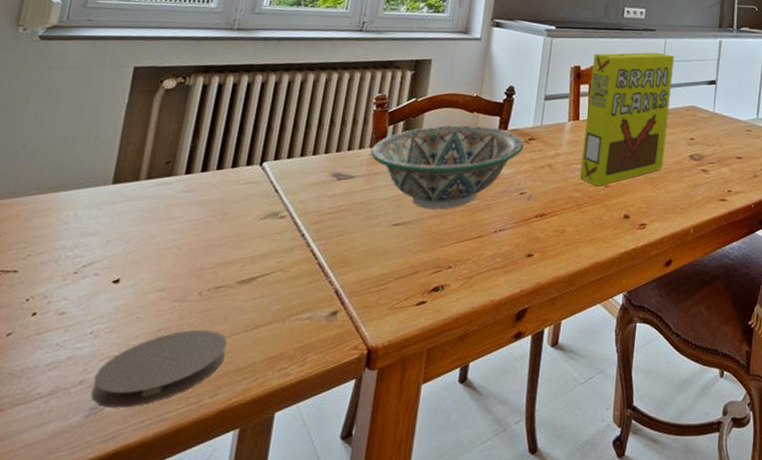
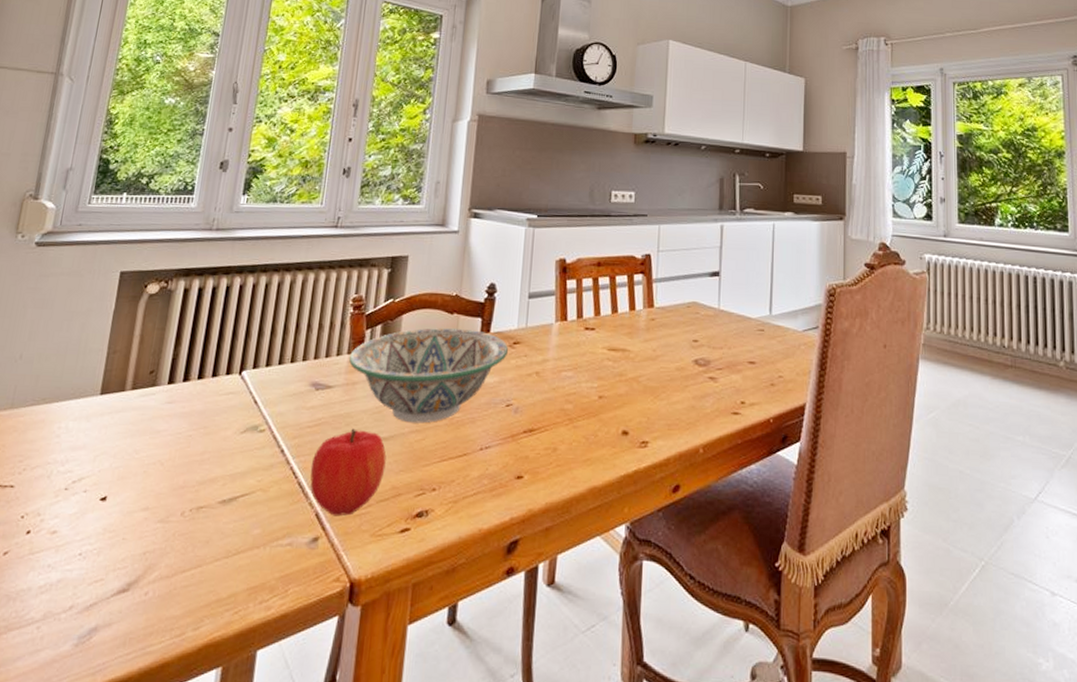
coaster: present [91,330,228,408] -> none [80,554,210,638]
fruit: none [330,214,406,293] -> present [310,428,387,517]
cereal box: present [580,52,674,187] -> none [571,240,670,397]

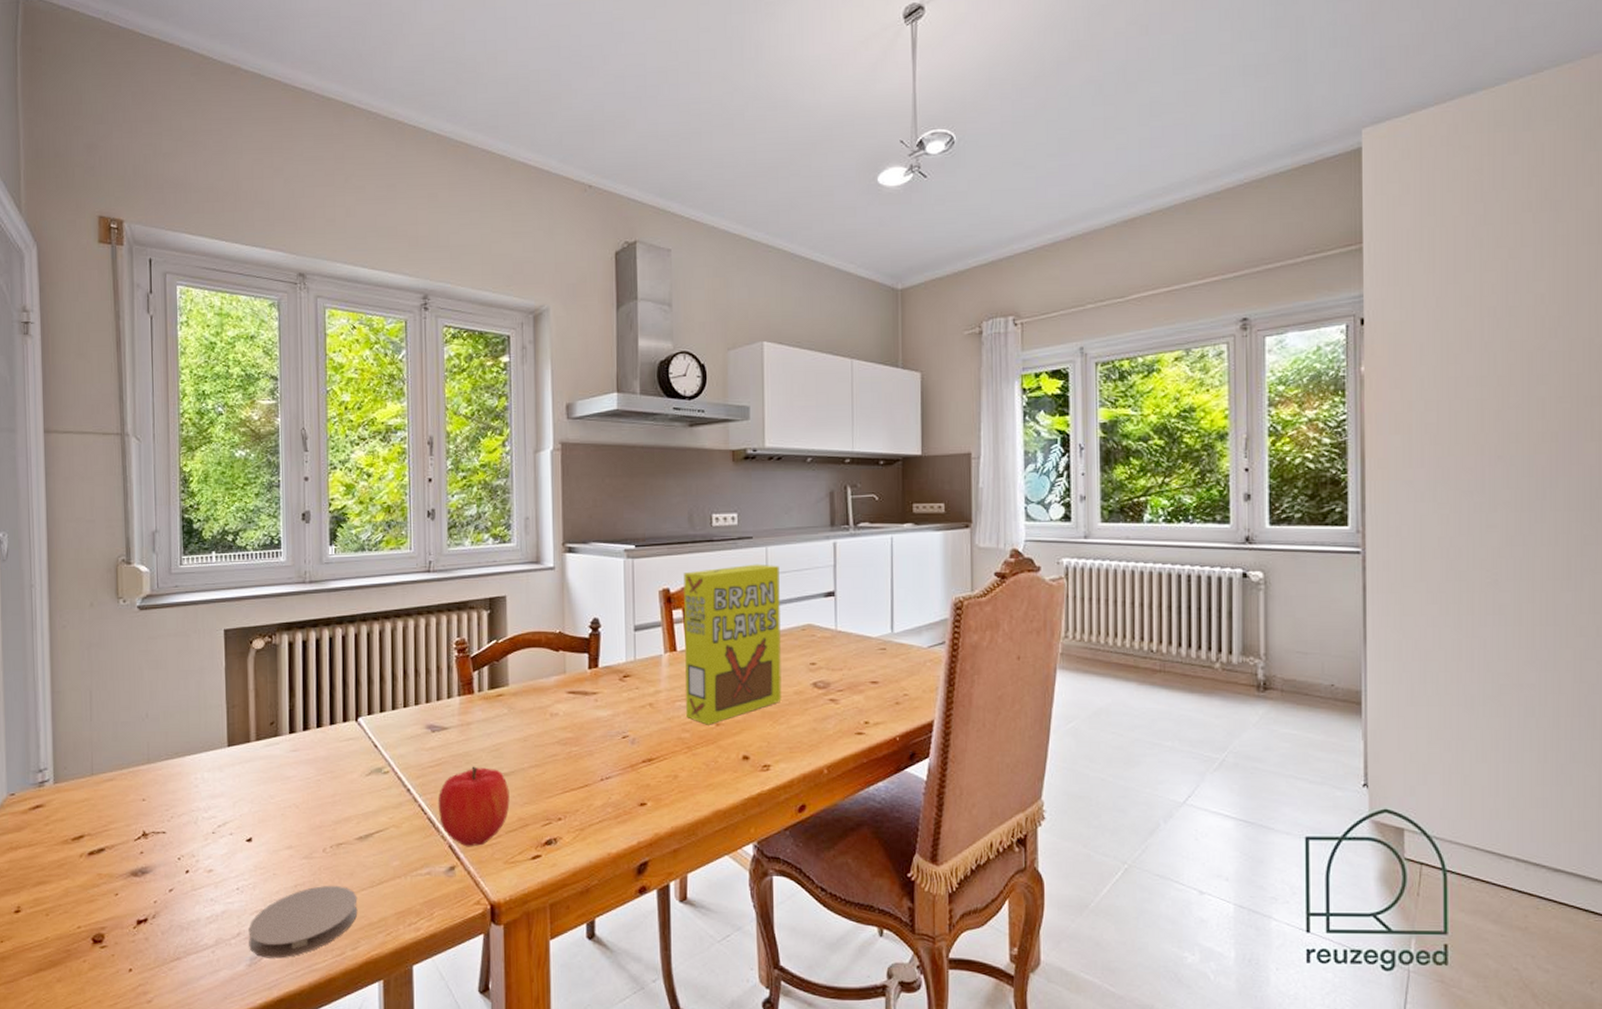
coaster: none [80,554,210,638] -> present [248,886,358,958]
decorative bowl: present [349,328,509,423] -> none [461,665,620,758]
cereal box: none [571,240,670,397] -> present [684,564,782,725]

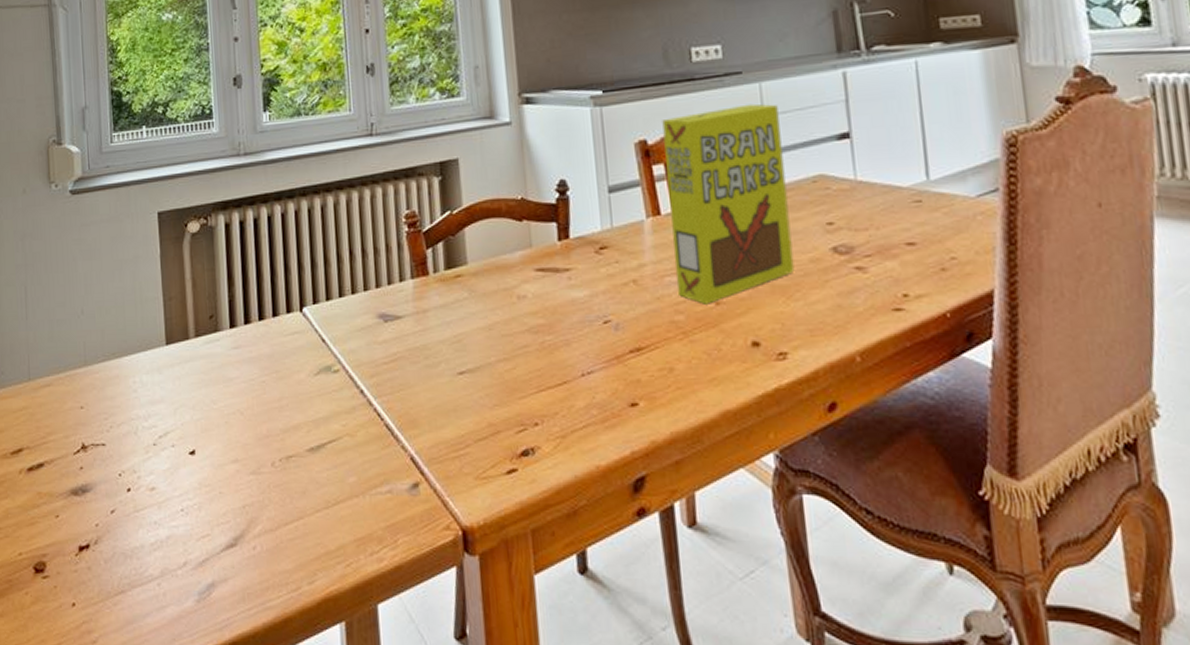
coaster: present [248,886,358,958] -> none [195,507,313,593]
fruit: present [438,766,510,847] -> none [395,362,477,460]

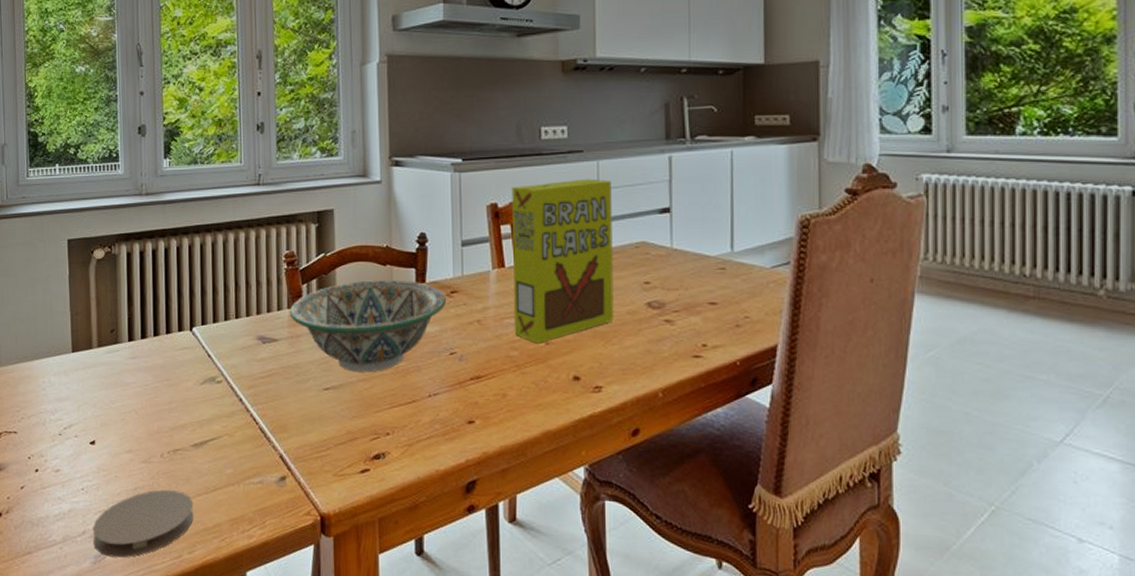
coaster: none [195,507,313,593] -> present [93,490,194,558]
decorative bowl: none [414,237,596,351] -> present [290,279,447,373]

